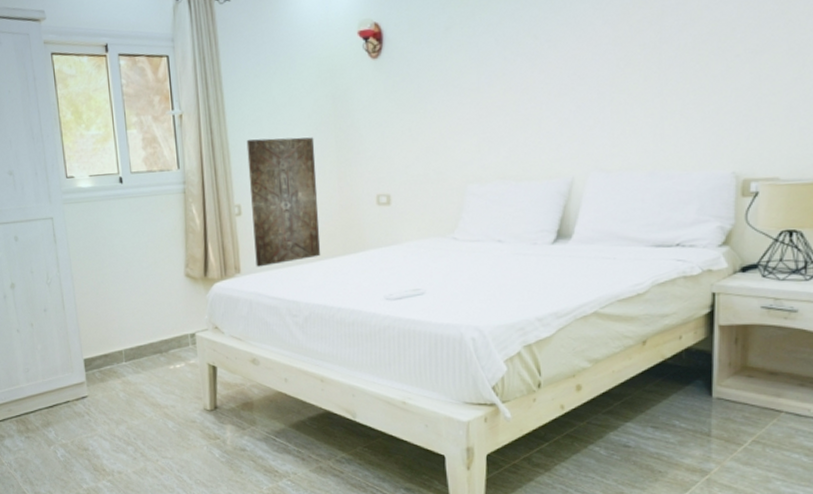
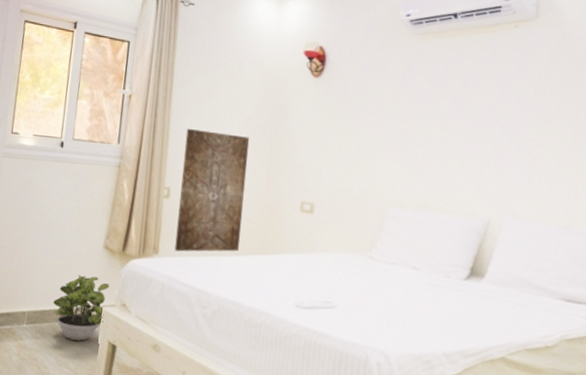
potted plant: none [147,306,199,368] -> present [53,275,109,341]

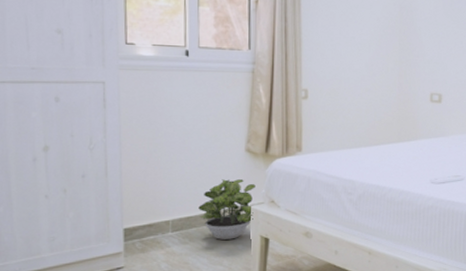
wall art: present [174,128,250,252] -> none [317,31,381,147]

